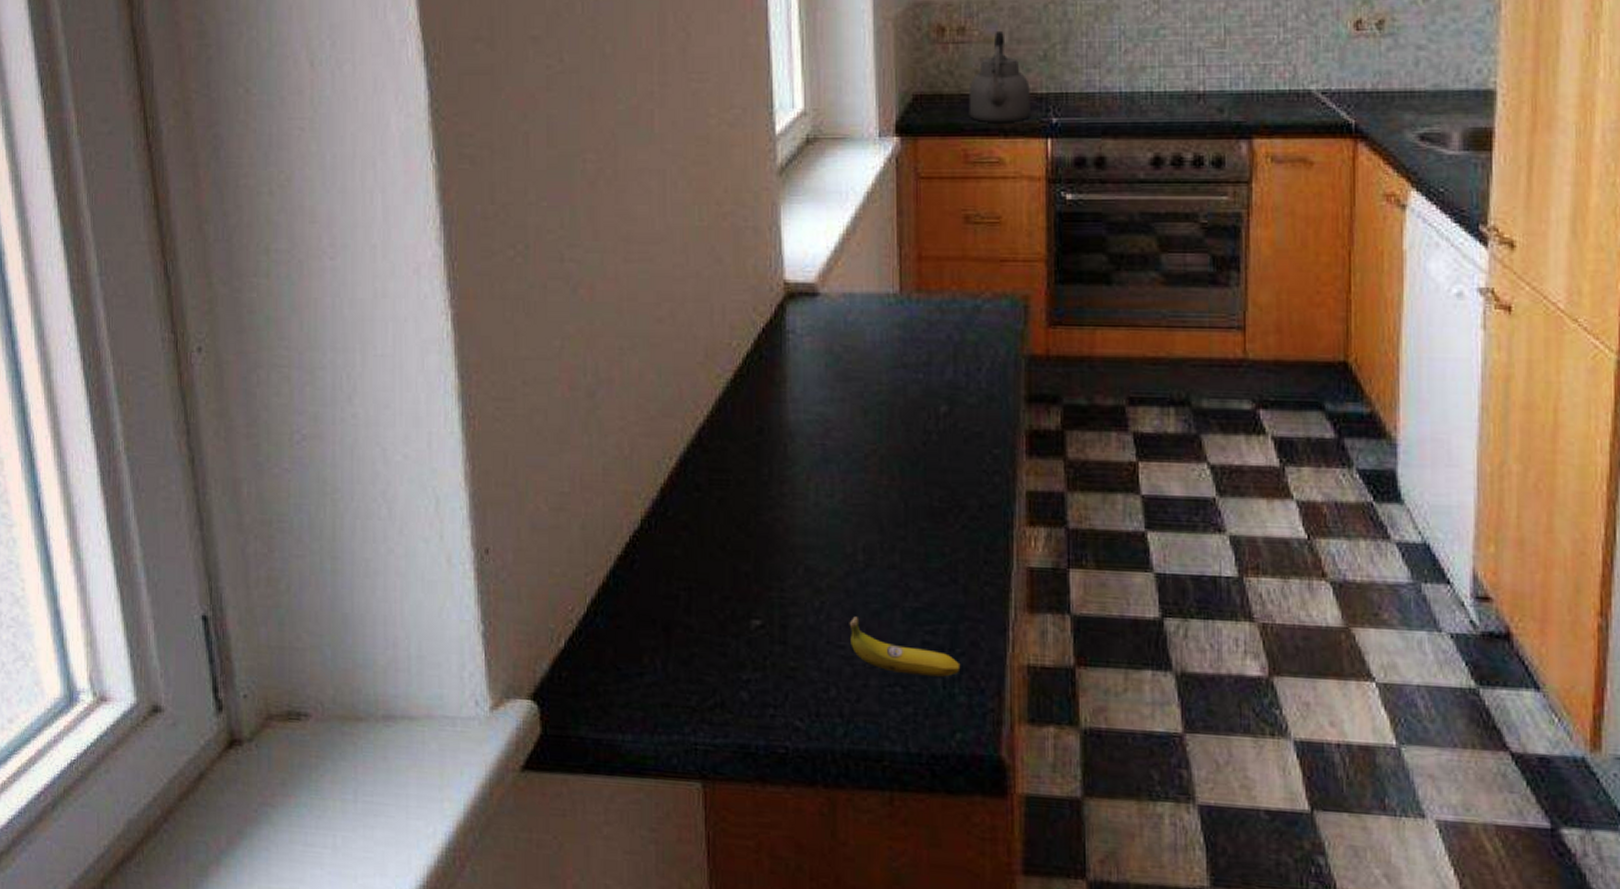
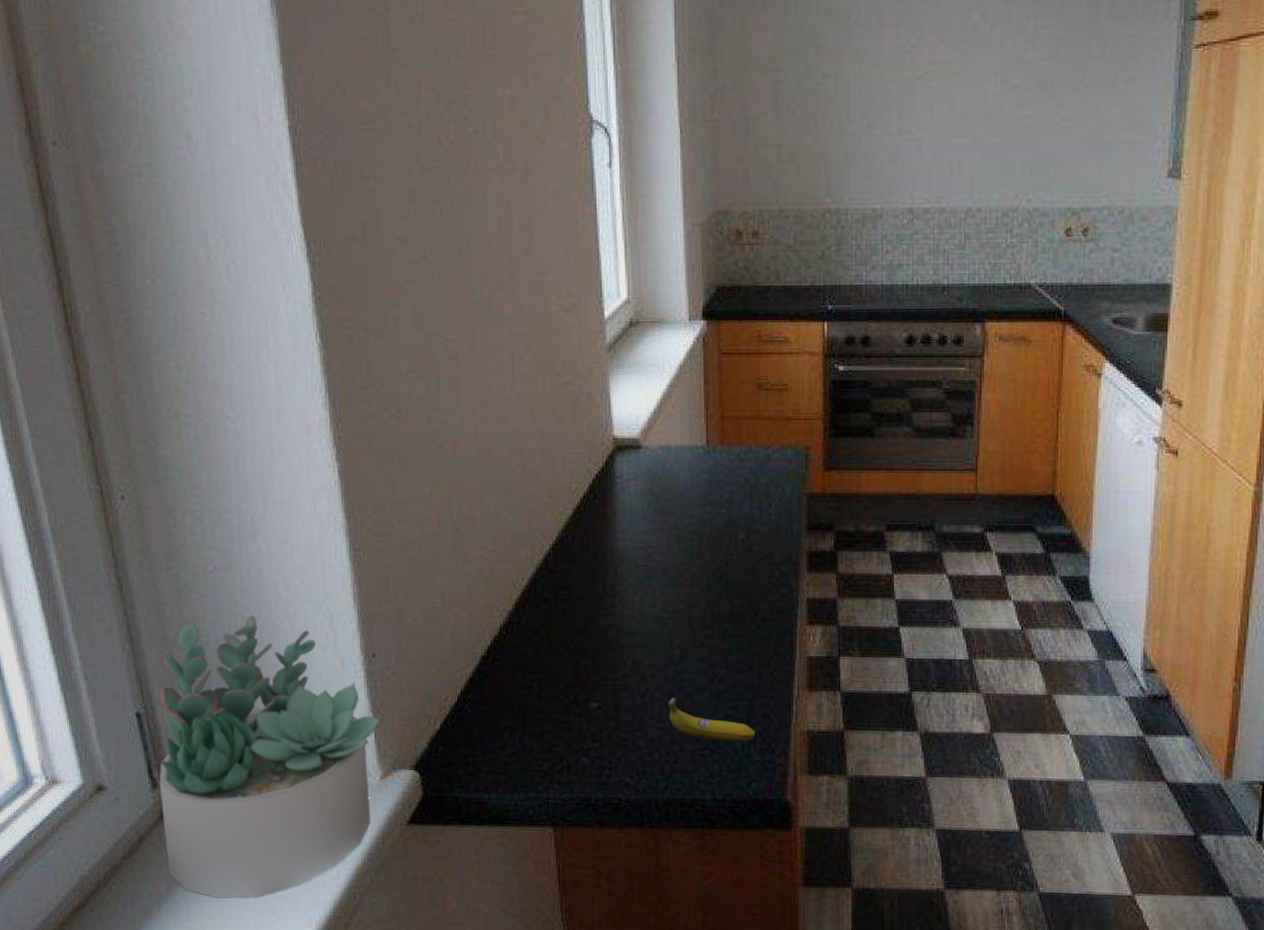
succulent plant: none [225,497,493,858] -> present [159,615,381,899]
kettle: present [968,30,1032,122] -> none [761,234,812,309]

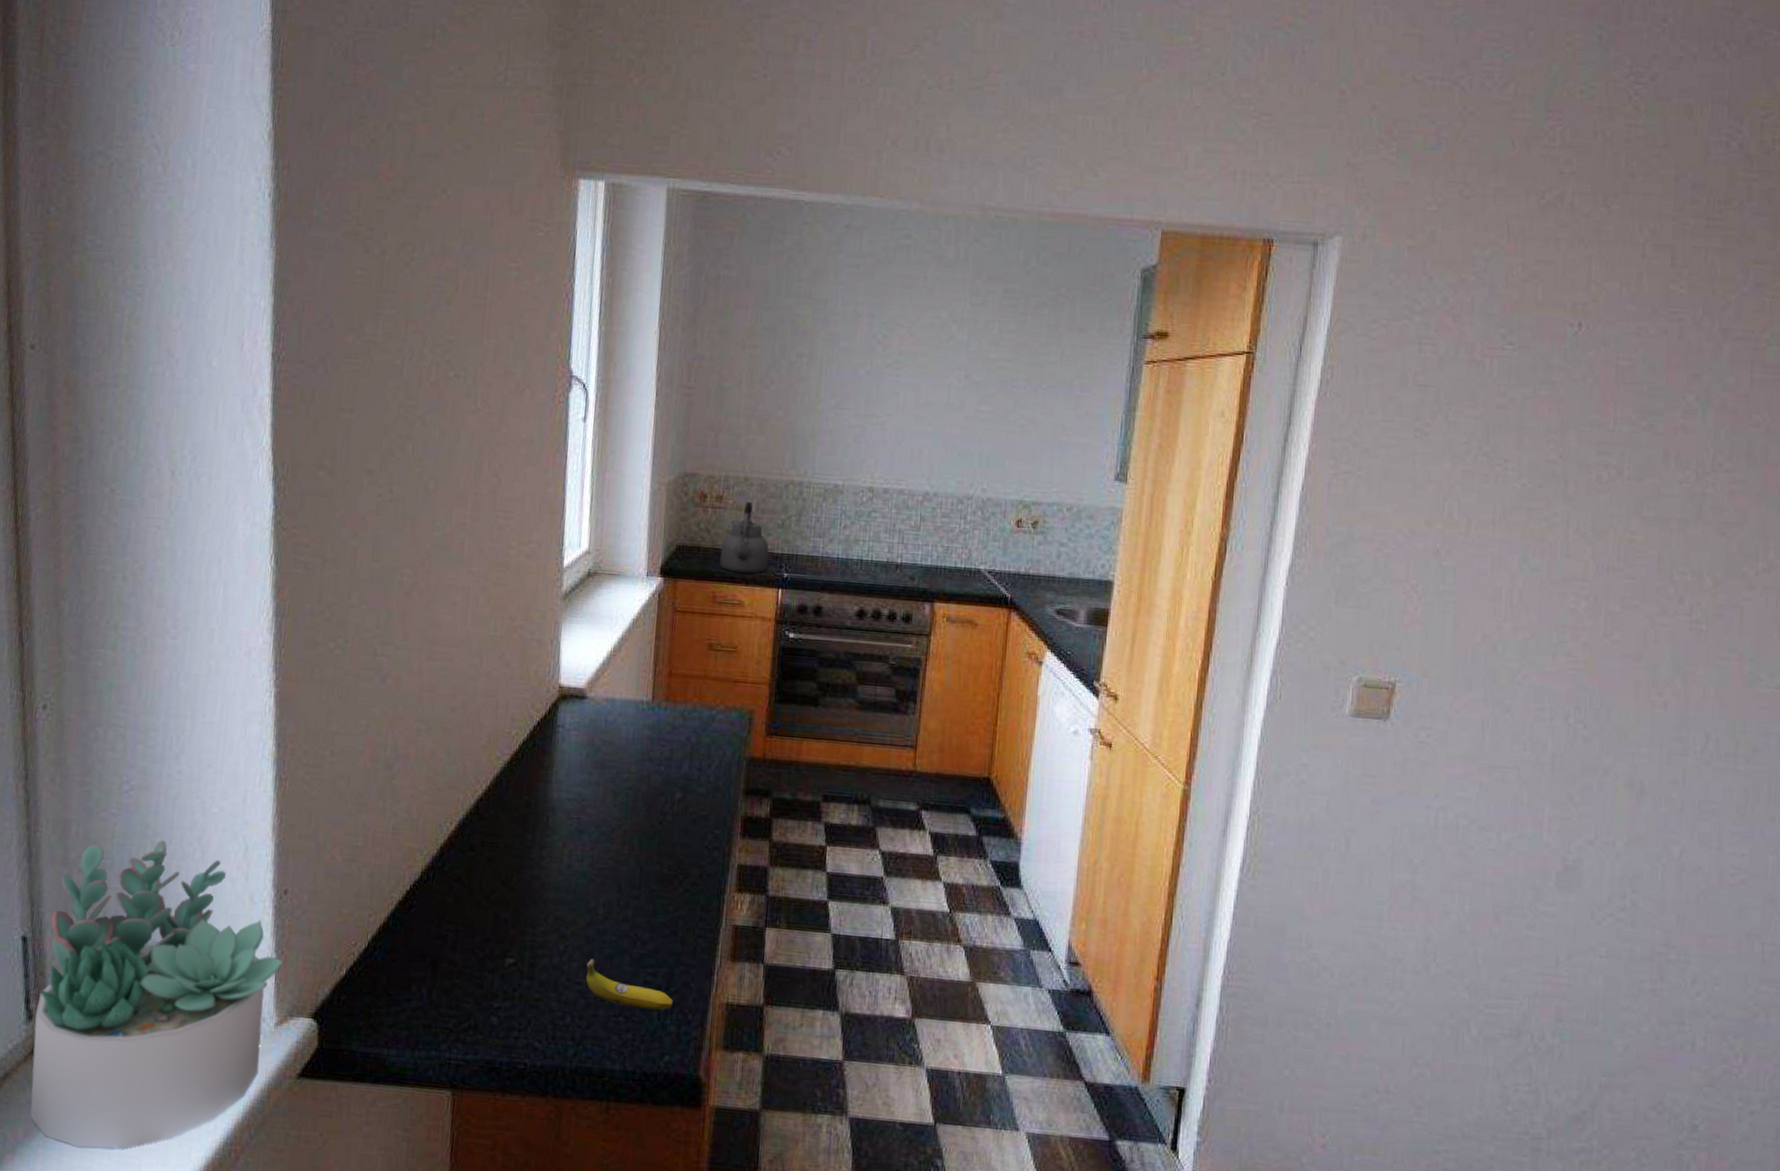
kettle: none [761,234,812,309] -> present [719,501,769,574]

